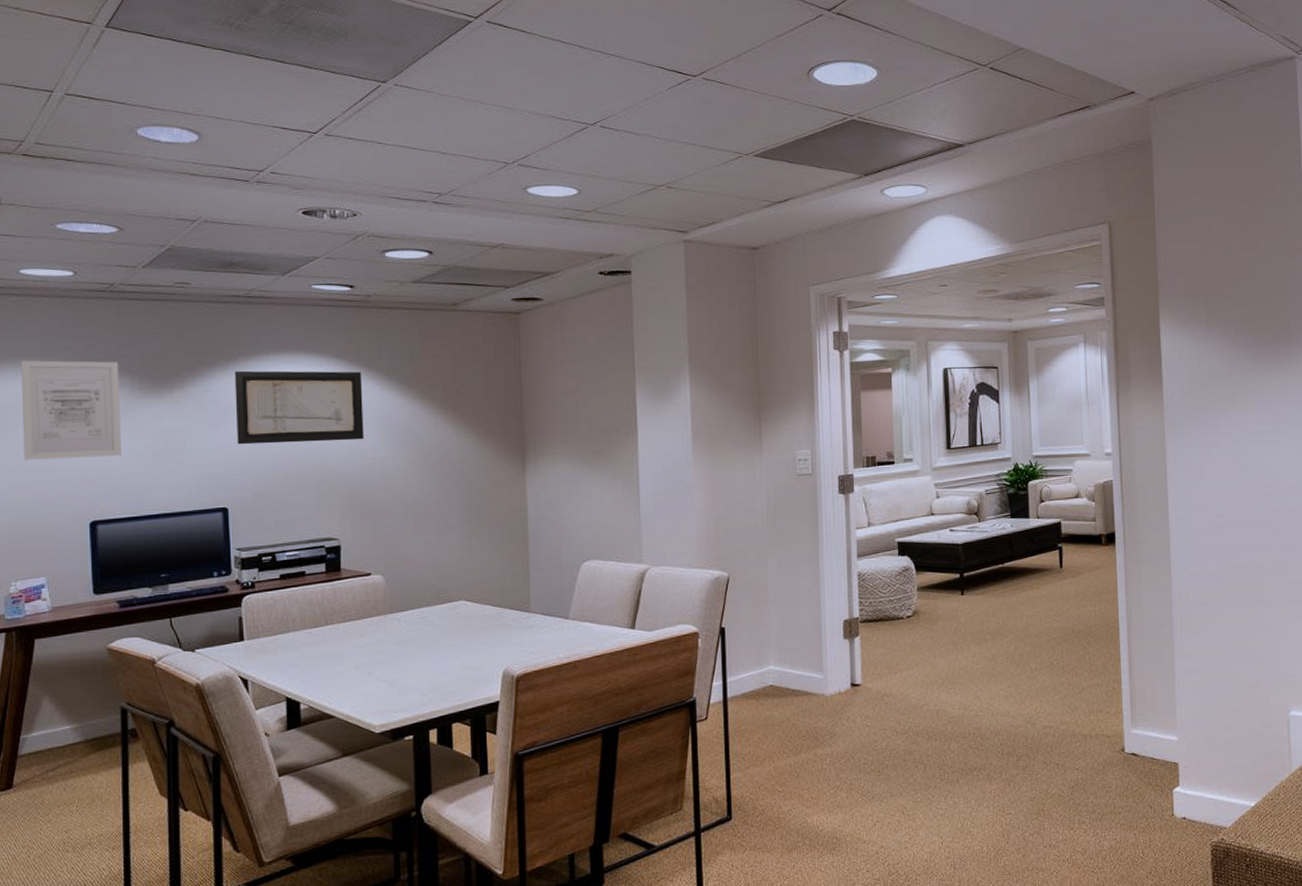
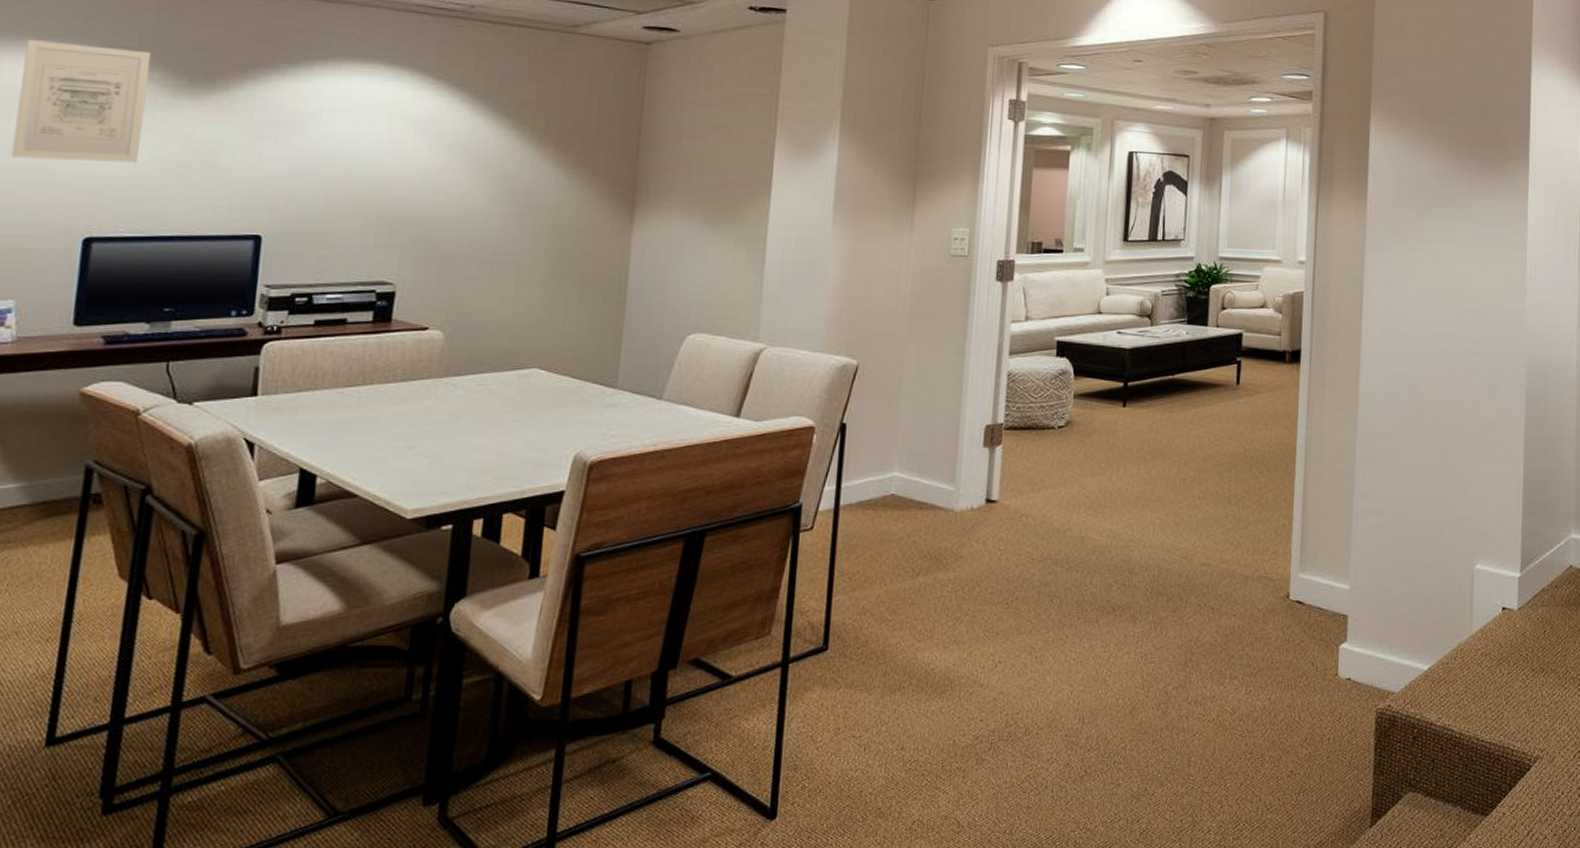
wall art: present [234,370,364,445] -> none [285,76,452,171]

